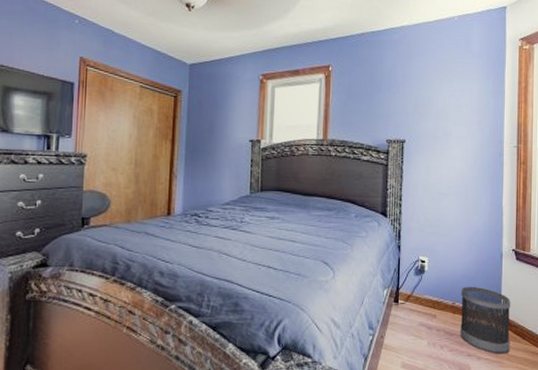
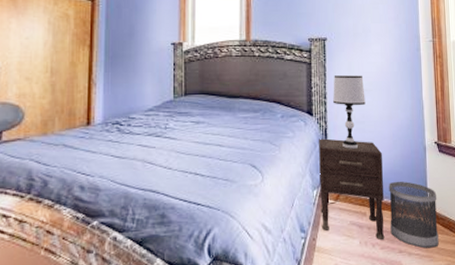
nightstand: none [390,240,456,343] -> present [319,138,385,241]
table lamp: none [409,178,442,252] -> present [333,75,366,149]

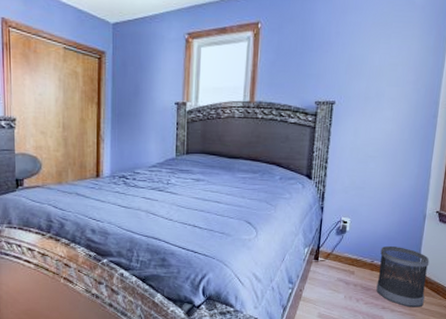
nightstand: present [319,138,385,241] -> none [309,201,379,297]
table lamp: present [333,75,366,149] -> none [334,140,370,213]

